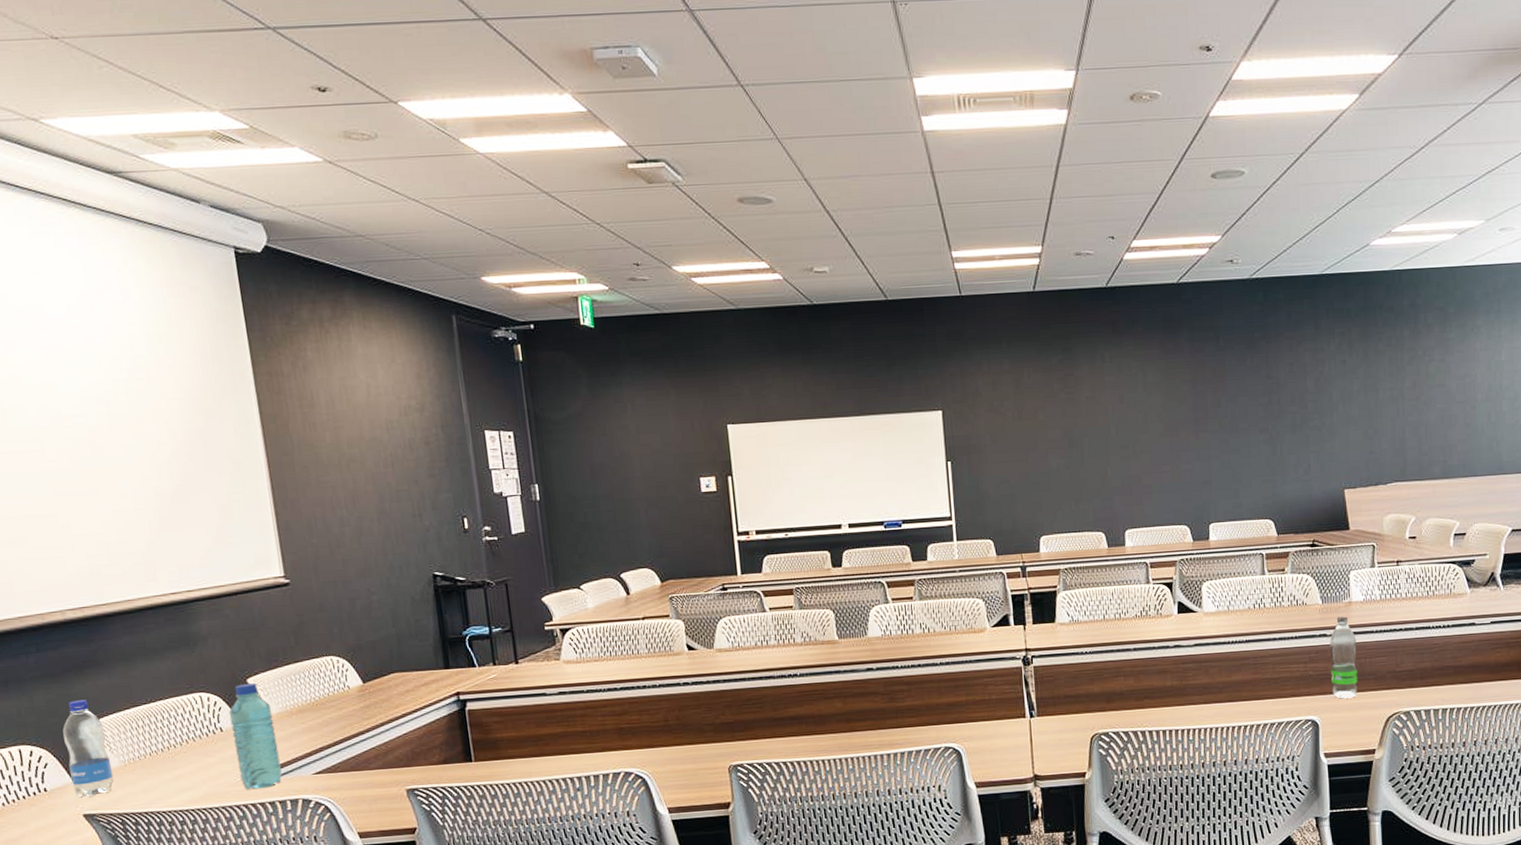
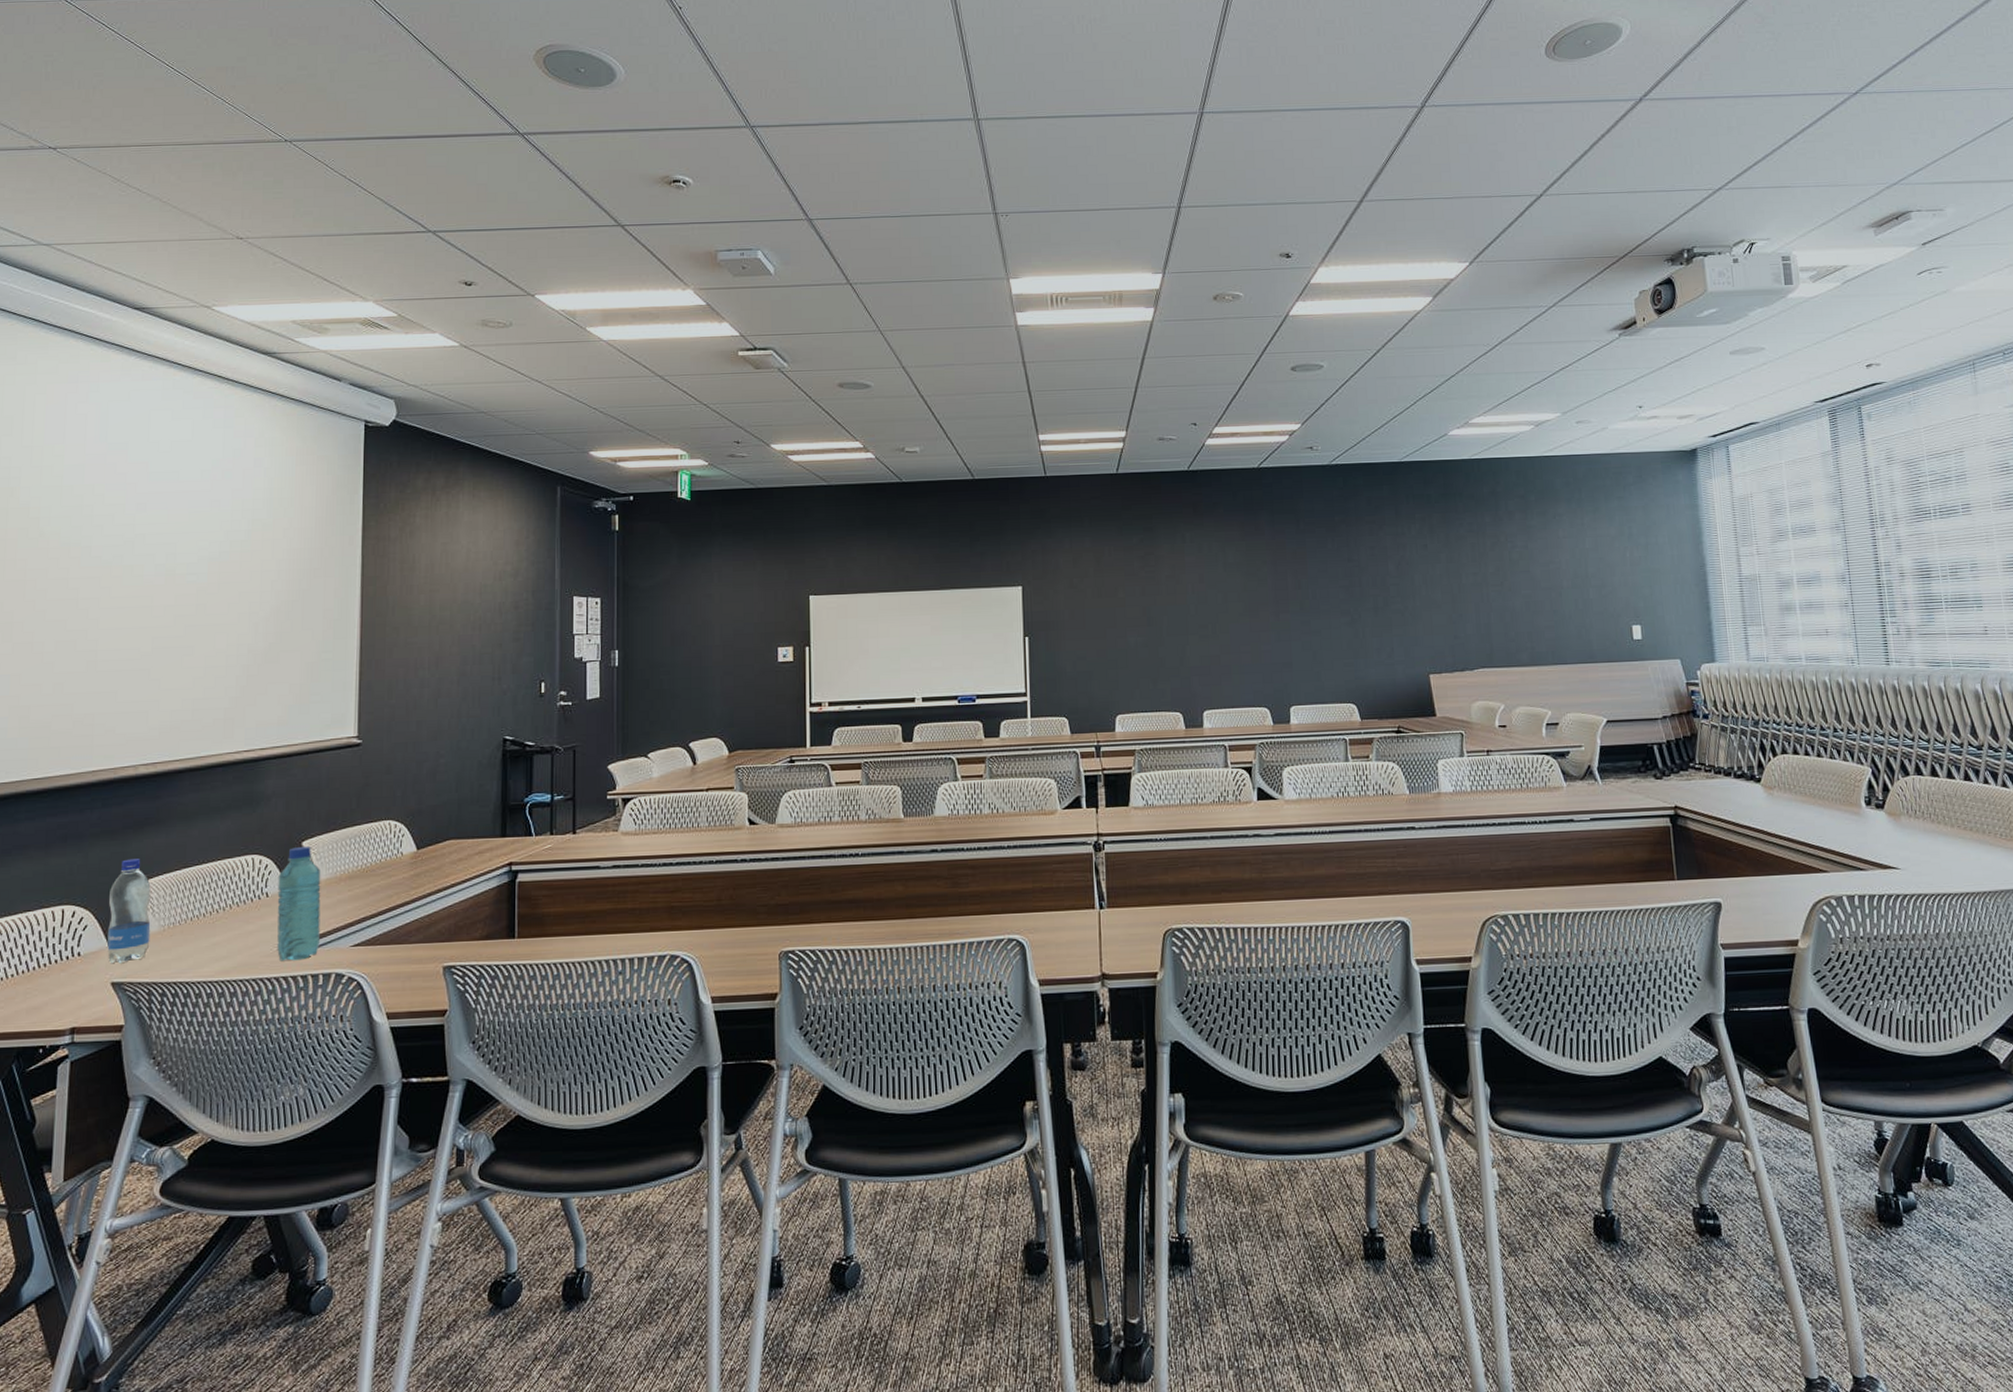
bottle: present [1330,616,1358,699] -> none [1418,808,1451,899]

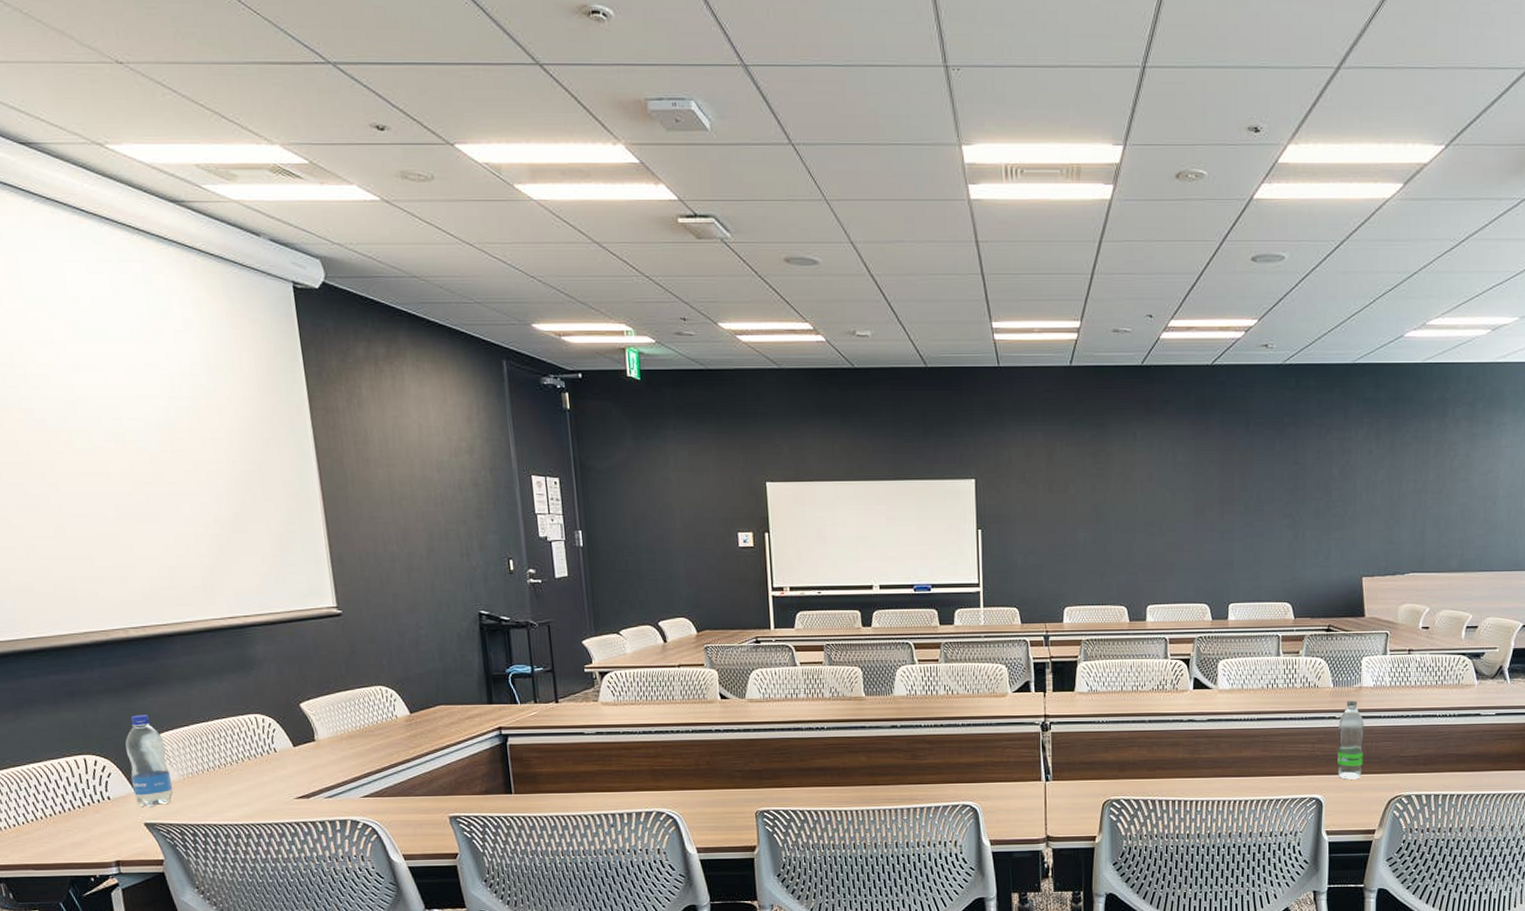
water bottle: present [277,847,321,962] -> none [282,708,332,809]
bottle: none [1418,808,1451,899] -> present [1337,701,1364,780]

